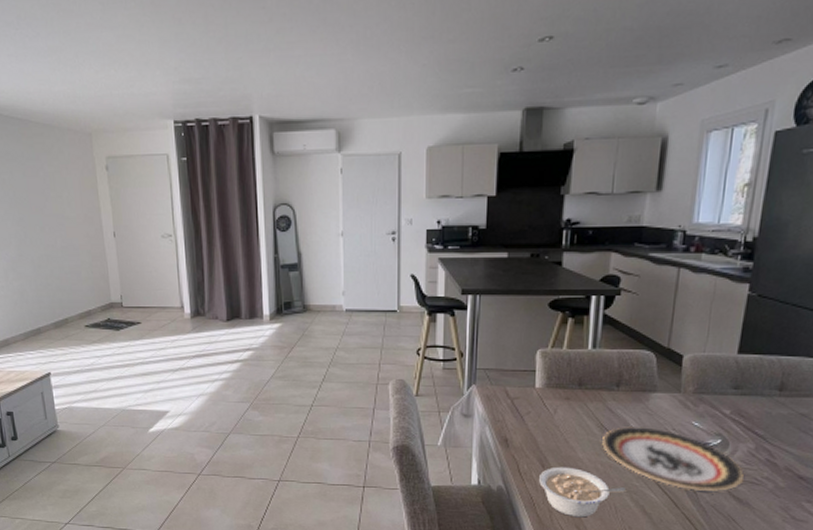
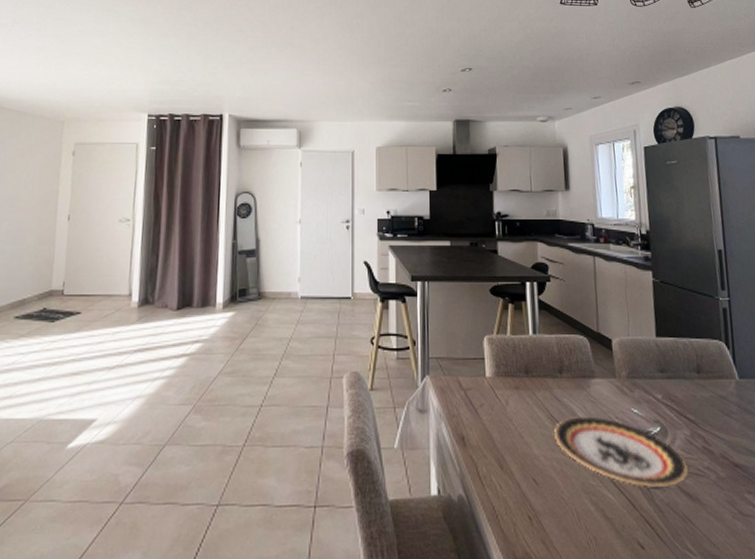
legume: present [539,466,625,518] -> none [499,466,584,530]

